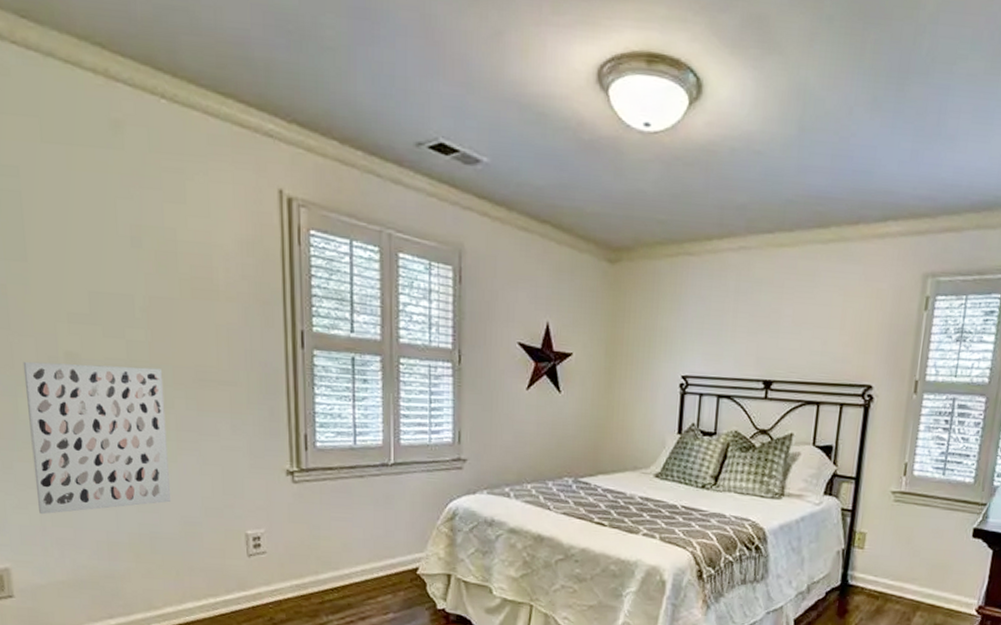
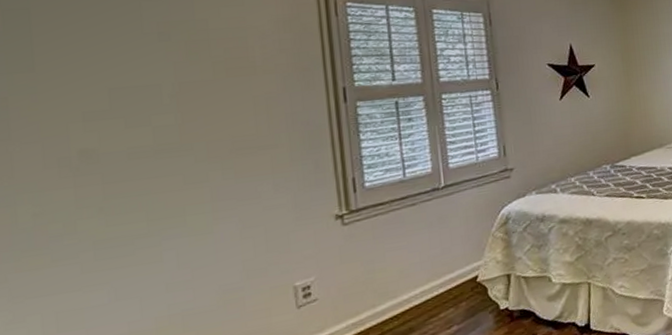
wall art: present [22,361,172,515] -> none [25,147,207,324]

